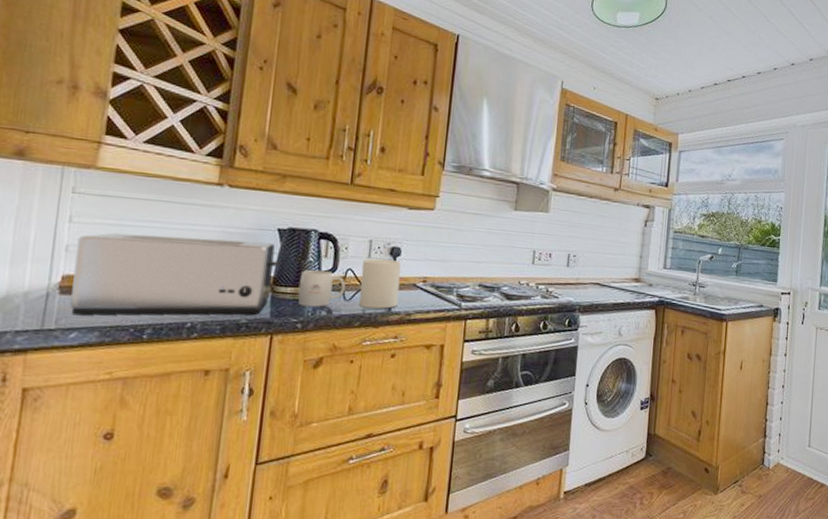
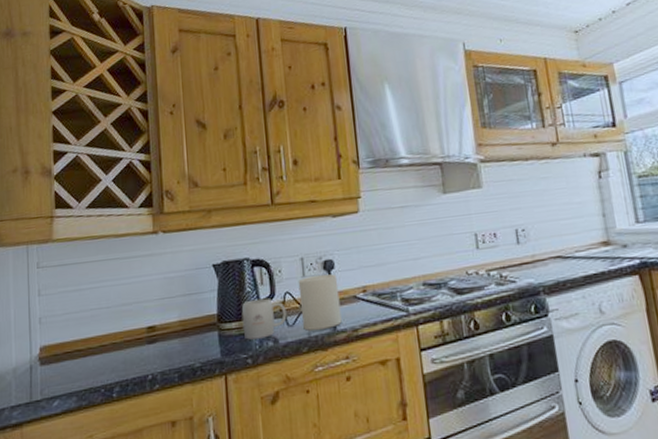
toaster: present [70,232,279,316] -> none [47,280,220,384]

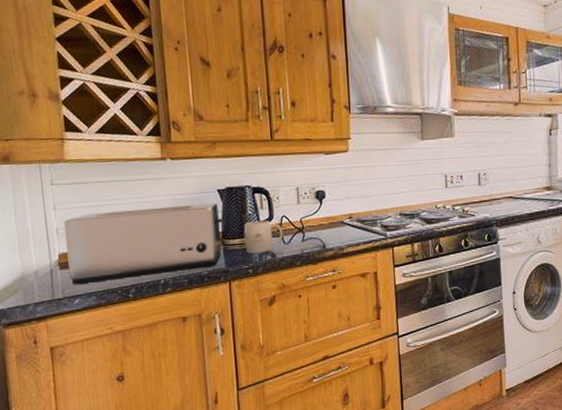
toaster: none [47,280,220,384] -> present [63,202,224,285]
pen holder: present [298,274,342,331] -> none [293,202,330,248]

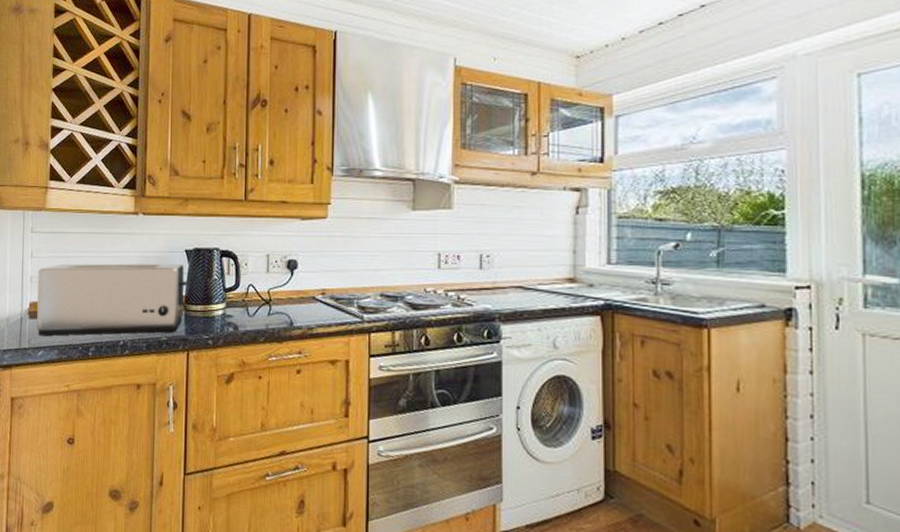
mug: present [243,220,283,254] -> none [207,287,248,324]

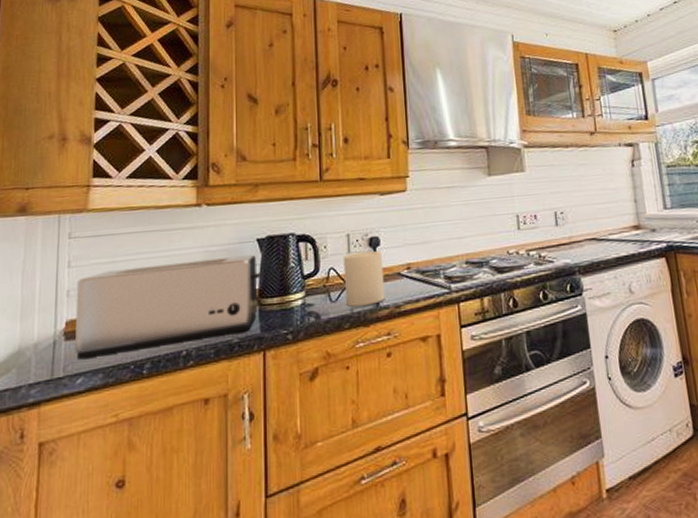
pen holder: none [261,272,299,324] -> present [343,250,385,307]

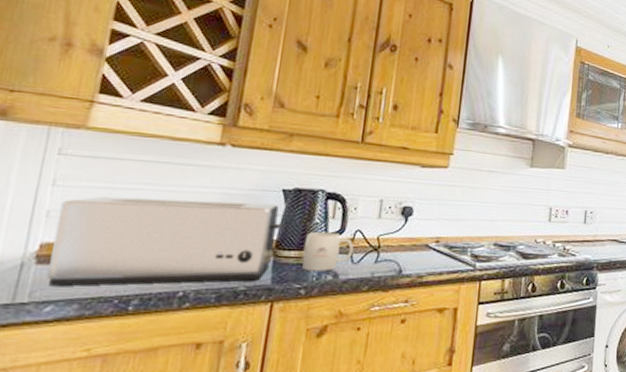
mug: none [284,273,330,316] -> present [302,231,354,271]
pen holder: present [343,250,385,307] -> none [368,219,414,271]

